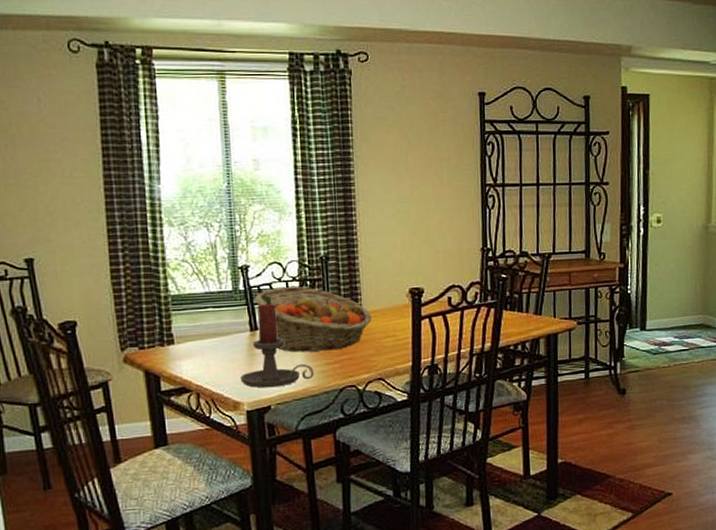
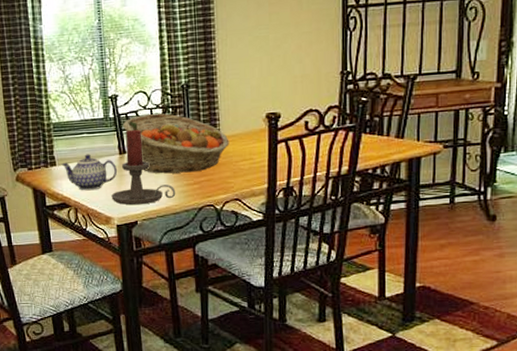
teapot: none [180,330,248,373] -> present [61,154,118,191]

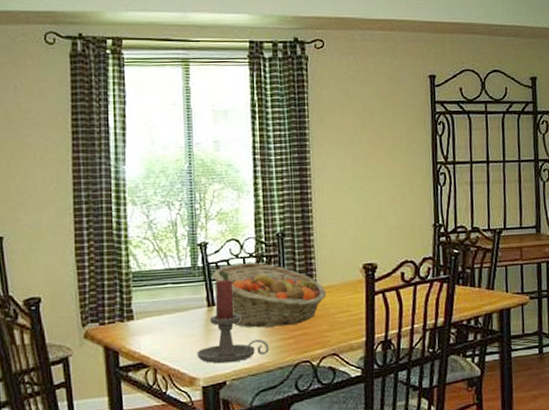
teapot: present [61,154,118,191] -> none [140,306,205,348]

